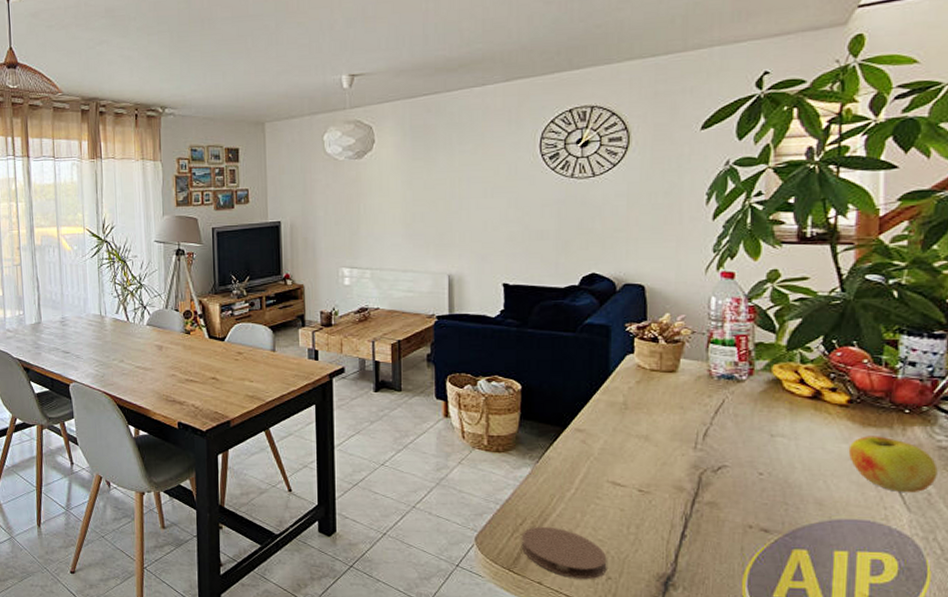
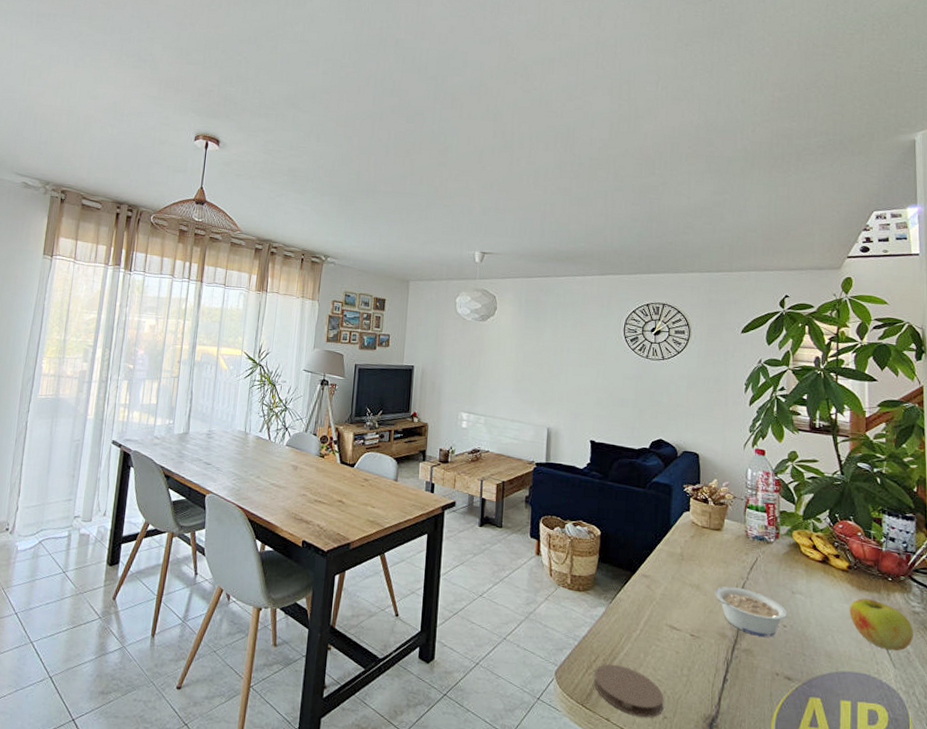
legume: none [669,434,765,487] -> present [715,586,788,637]

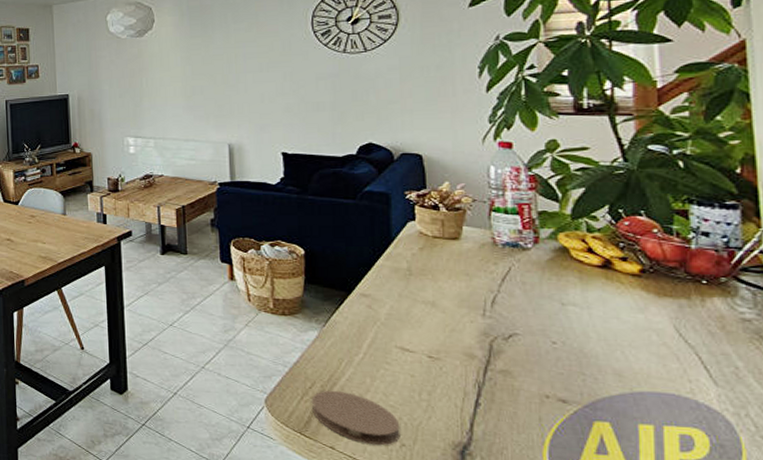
legume: present [715,586,788,637] -> none [456,301,557,356]
apple: present [849,598,913,651] -> none [645,306,743,366]

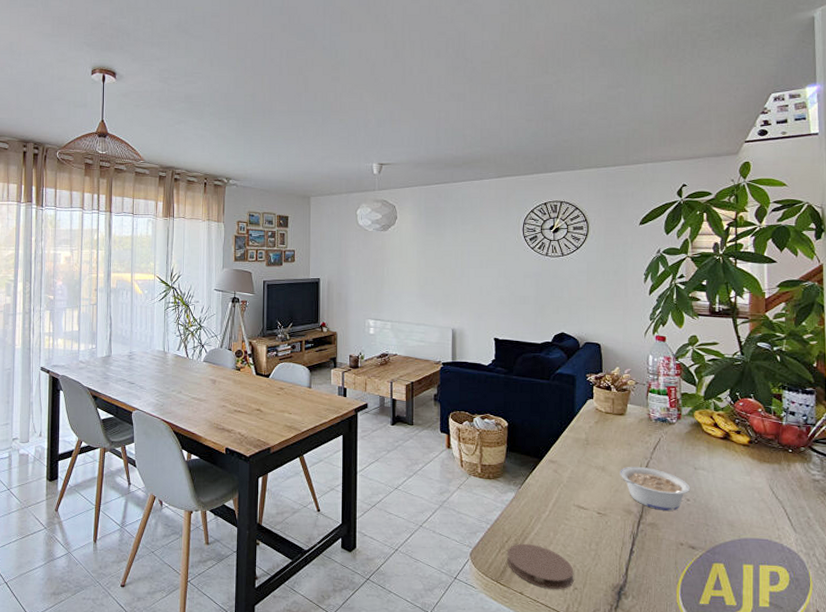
legume: none [456,301,557,356] -> present [620,466,691,511]

